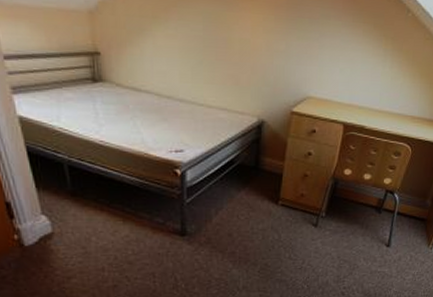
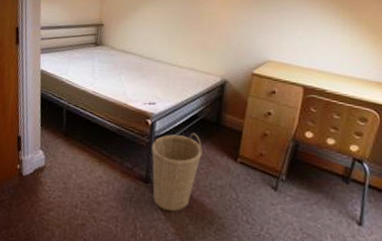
basket: none [185,179,242,260] -> present [151,132,203,212]

